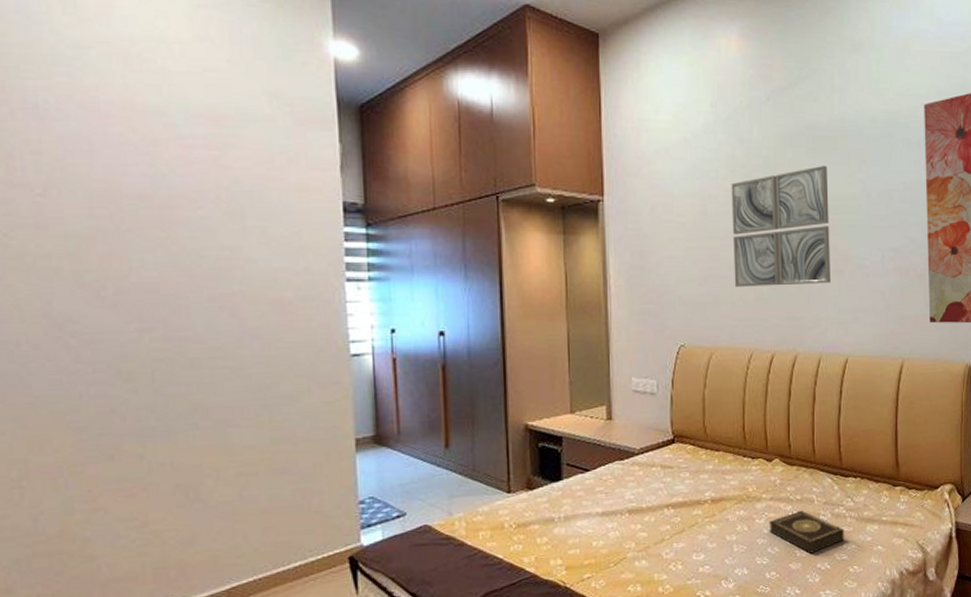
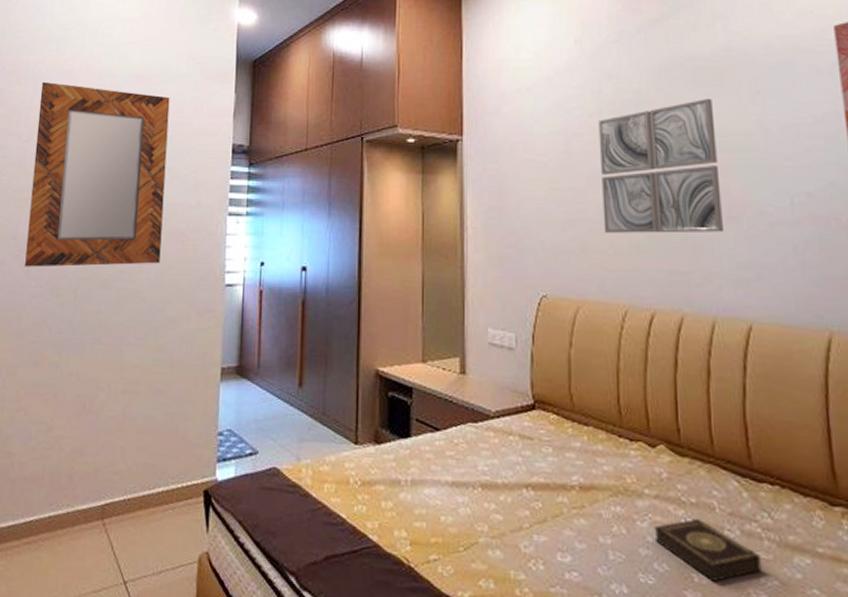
home mirror: none [51,117,265,350] -> present [25,81,170,267]

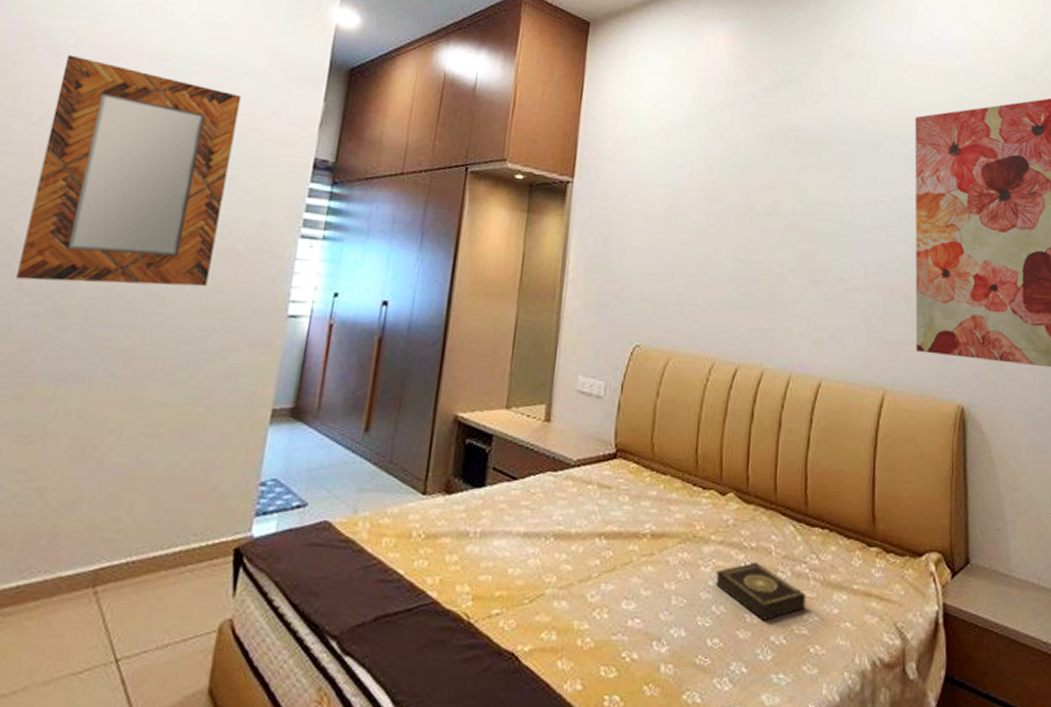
wall art: present [598,98,723,233] -> none [700,168,810,295]

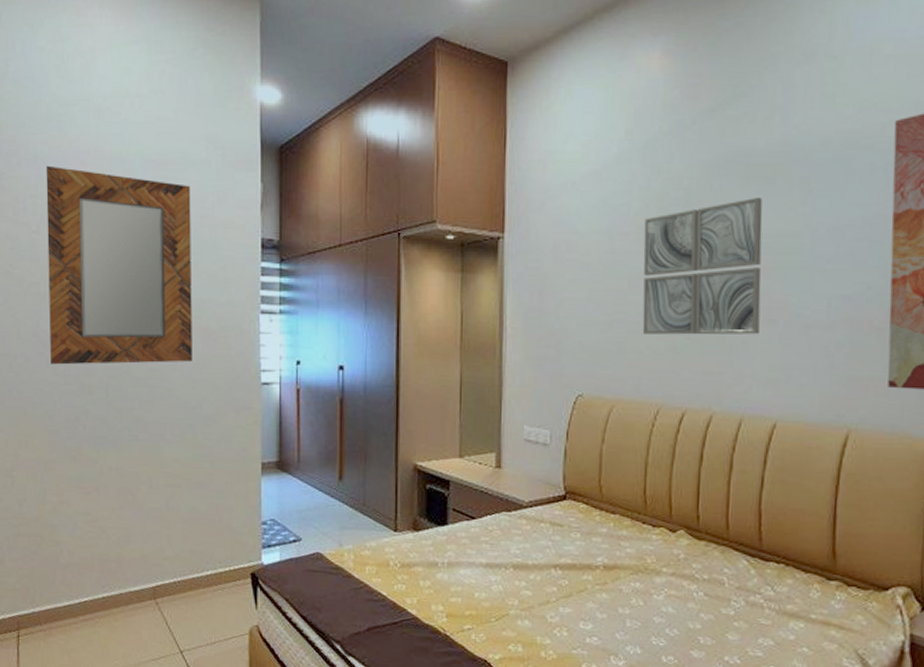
wall art: none [700,168,810,295] -> present [642,196,763,335]
book: present [715,561,806,621] -> none [668,591,761,643]

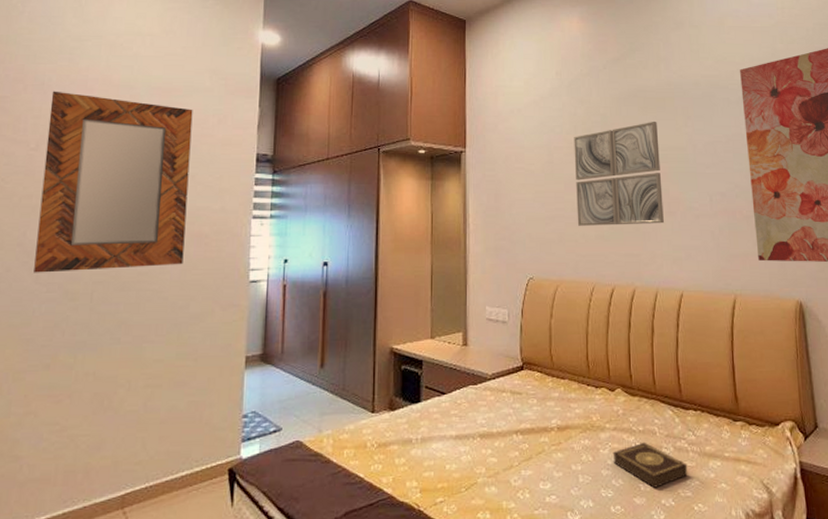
book: none [668,591,761,643] -> present [612,442,688,488]

